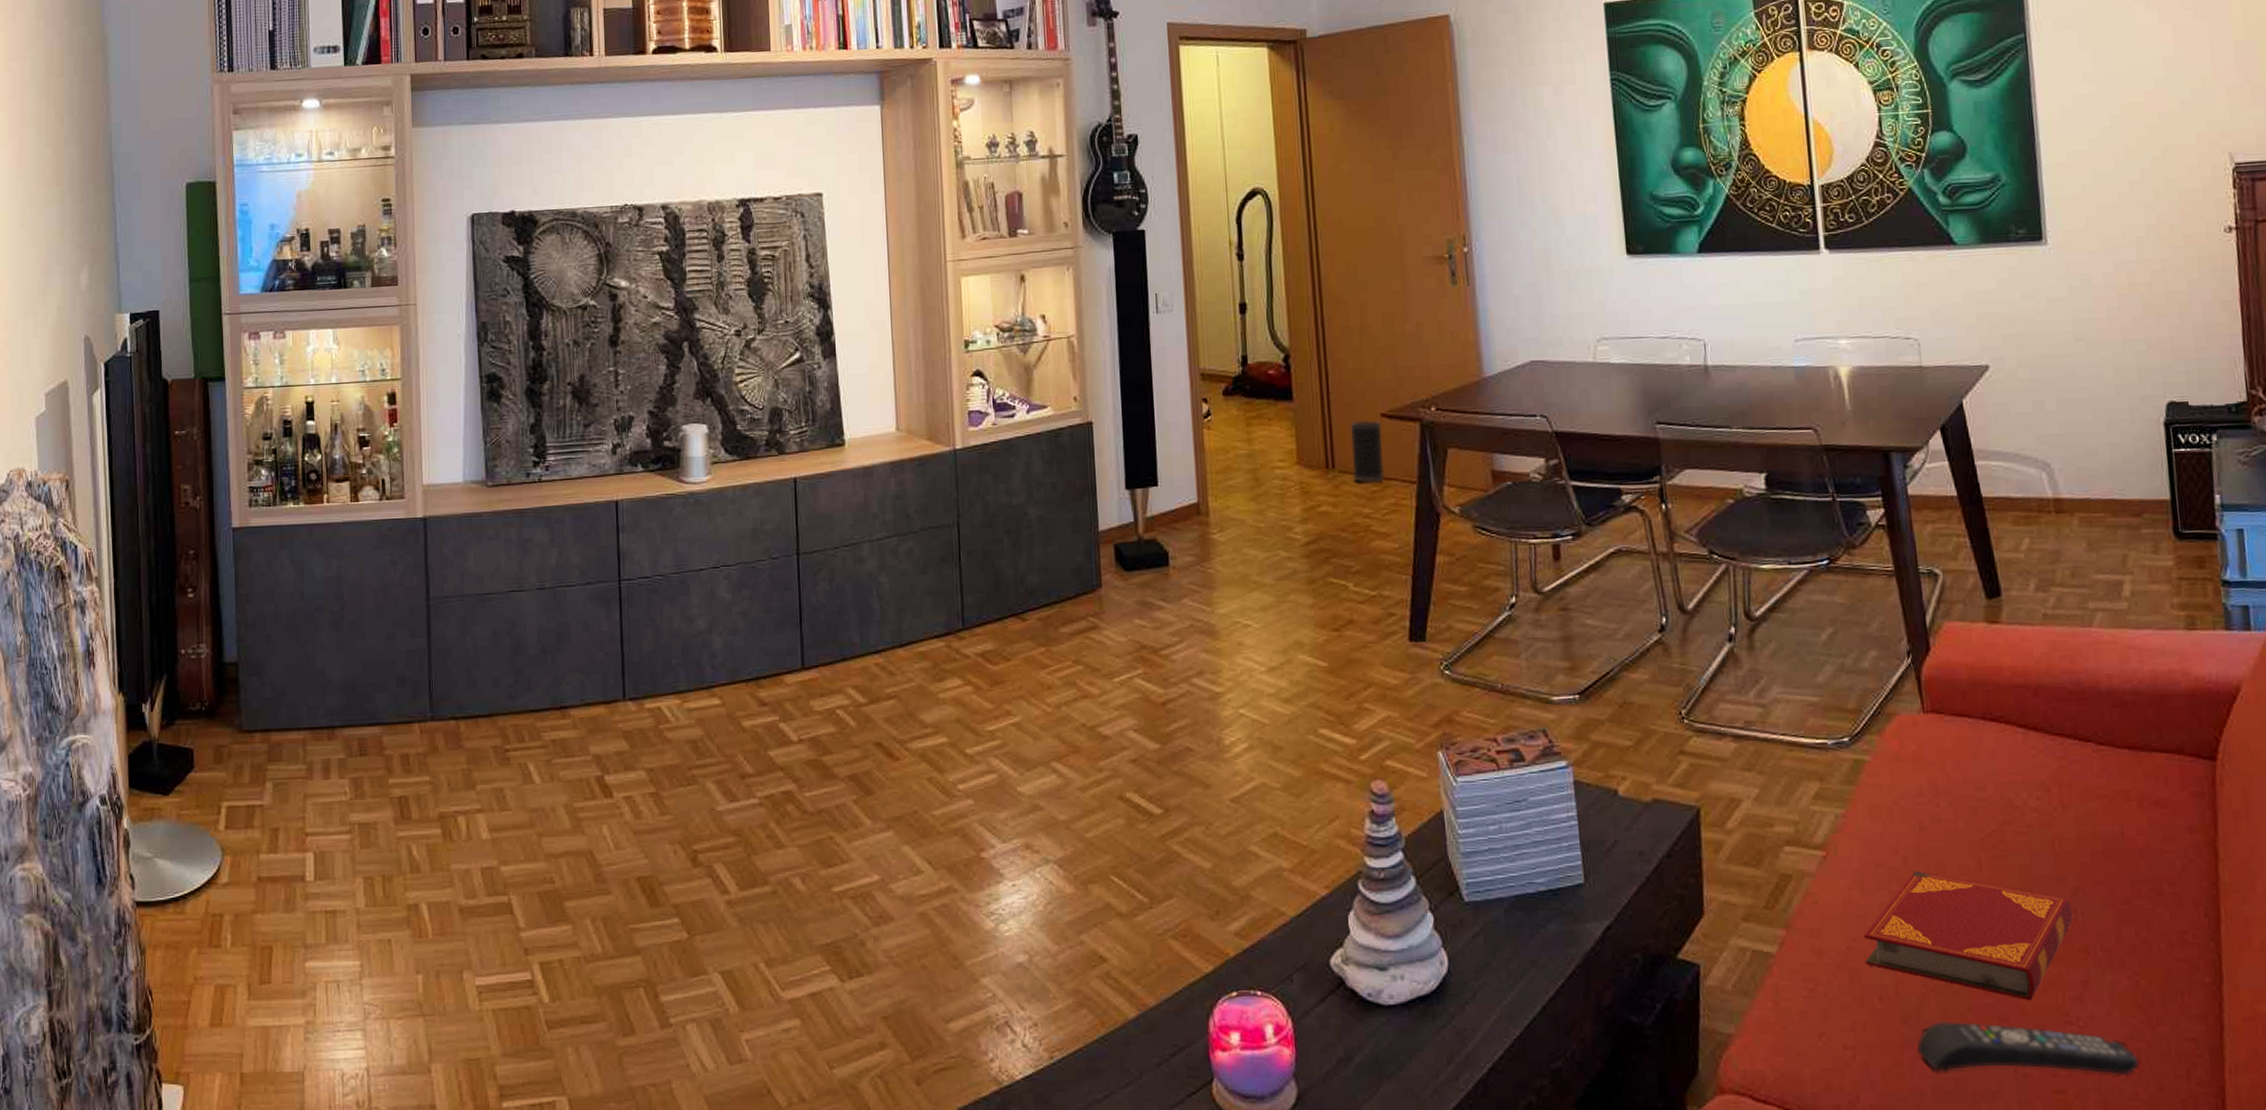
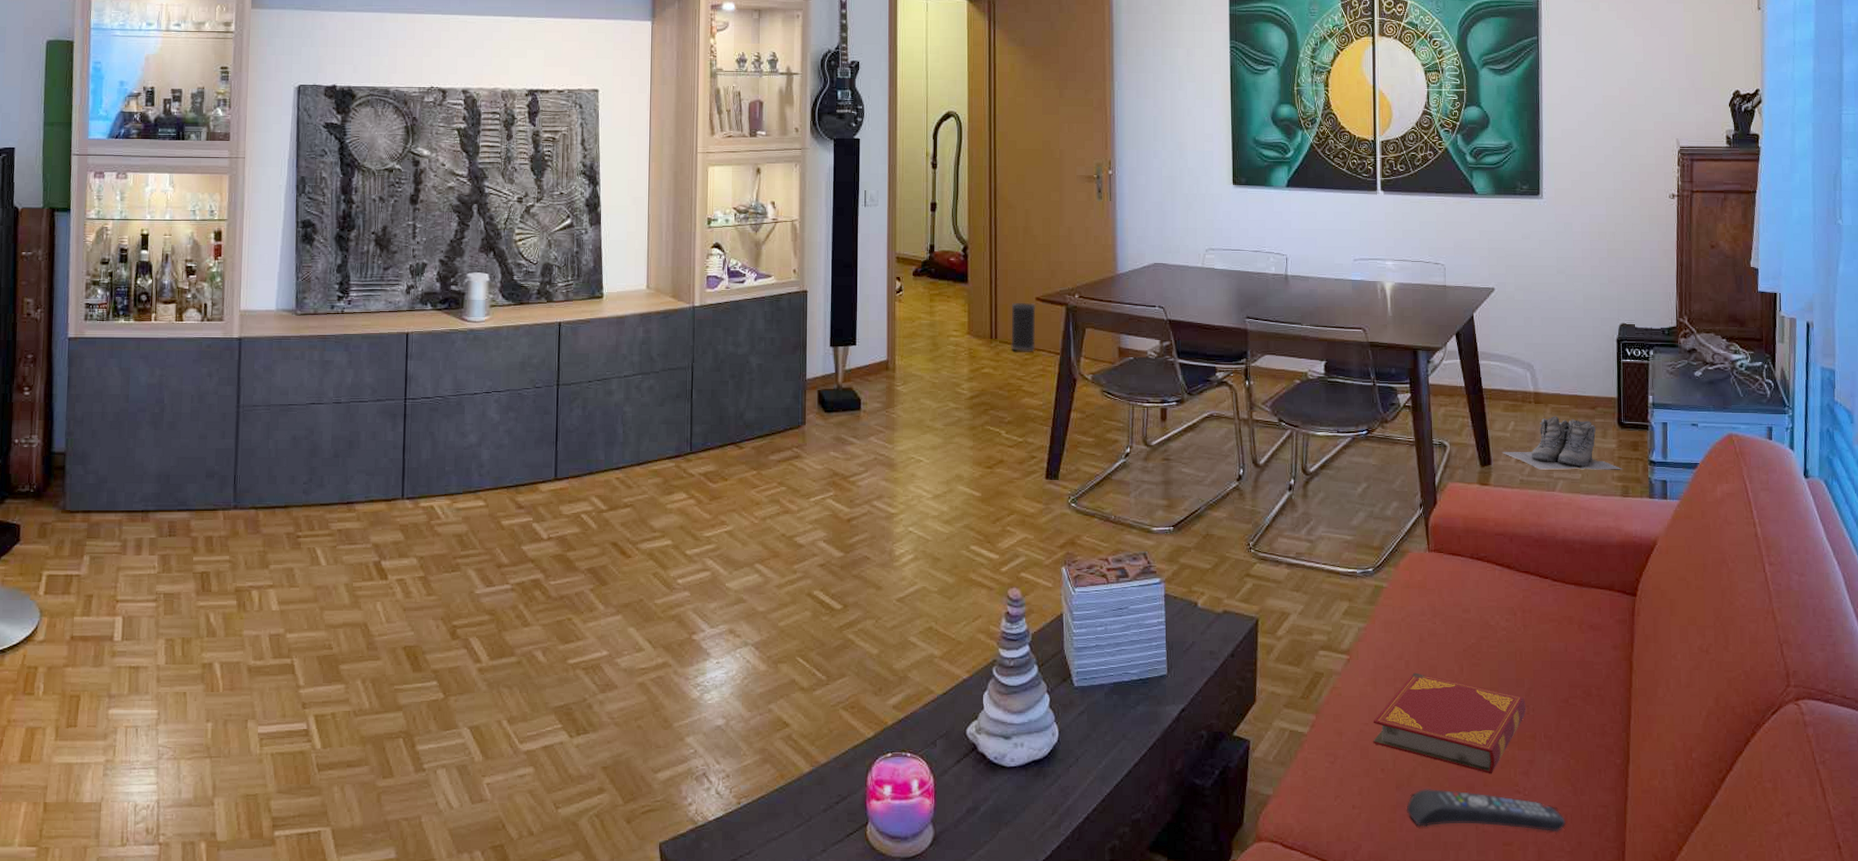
boots: none [2014,528,2185,599] -> present [1501,416,1622,470]

